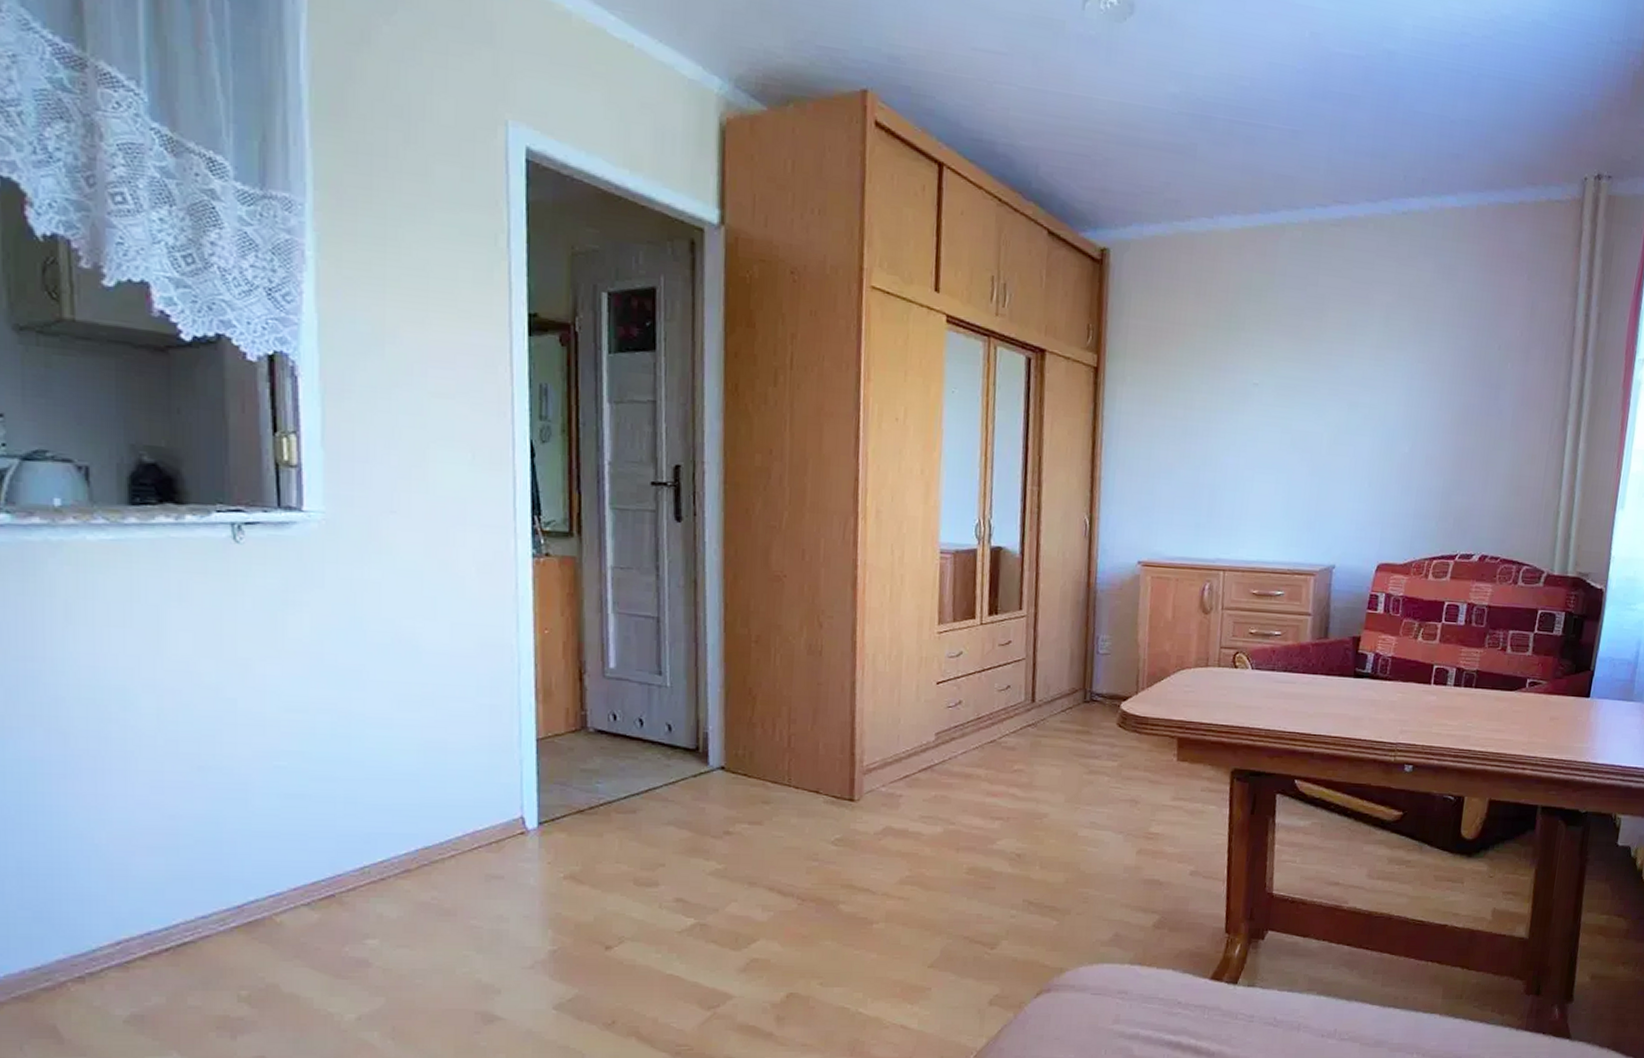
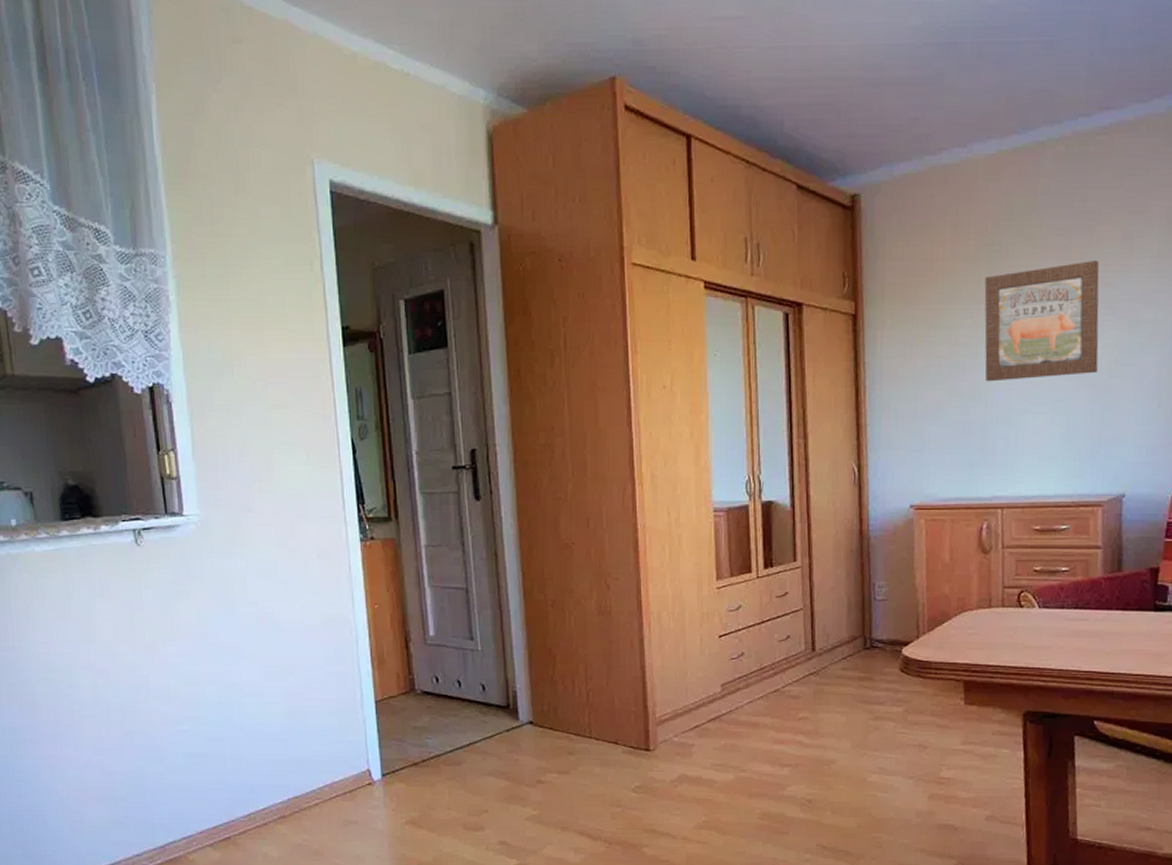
wall art: none [1216,342,1325,449] -> present [984,261,1100,382]

